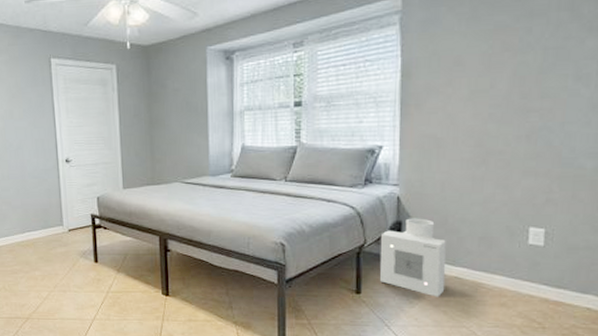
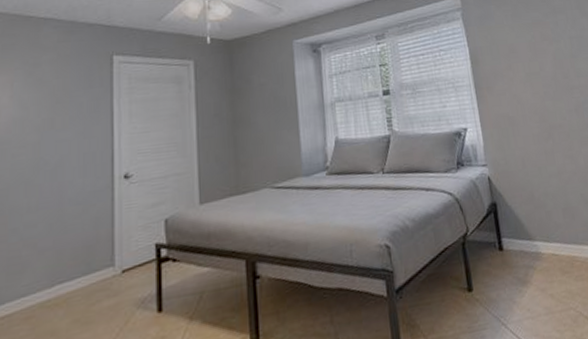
air purifier: present [379,218,446,297] -> none [480,196,547,280]

